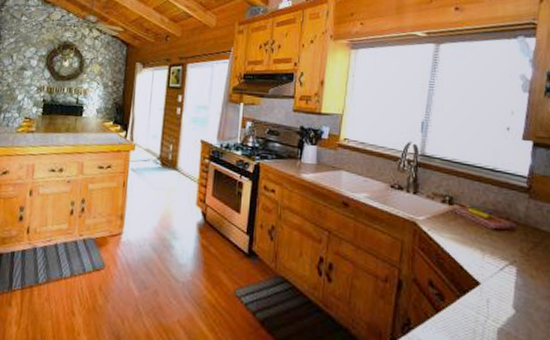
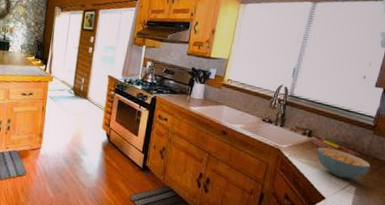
cereal bowl: none [462,217,531,257] -> present [316,147,371,179]

